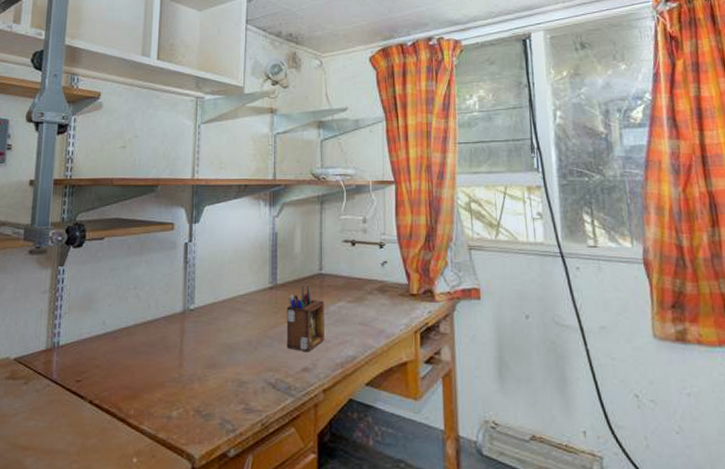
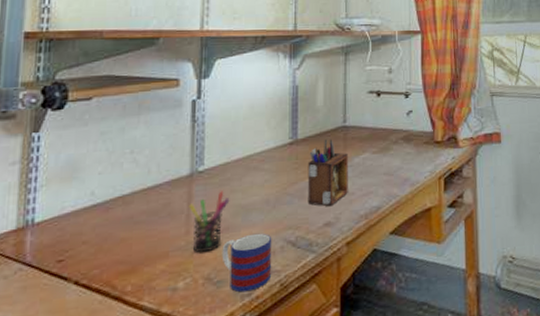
pen holder: none [181,329,217,386] -> present [189,191,230,253]
mug: none [209,372,254,428] -> present [221,233,272,293]

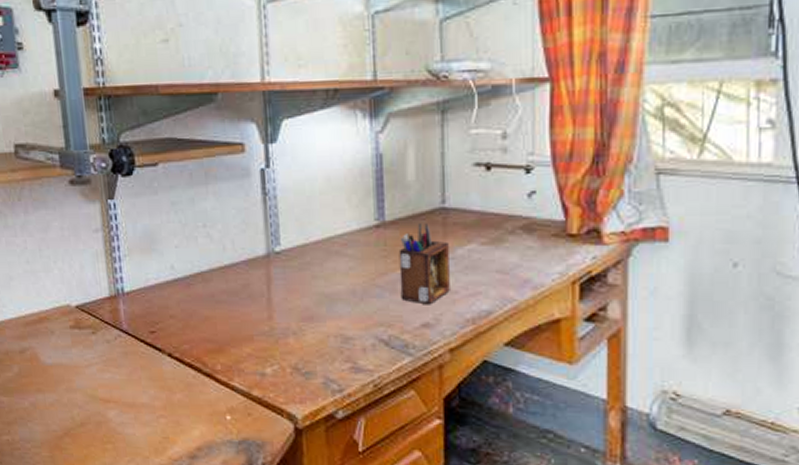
pen holder: present [189,191,230,253] -> none [268,276,312,341]
mug: present [221,233,272,293] -> none [307,326,364,388]

